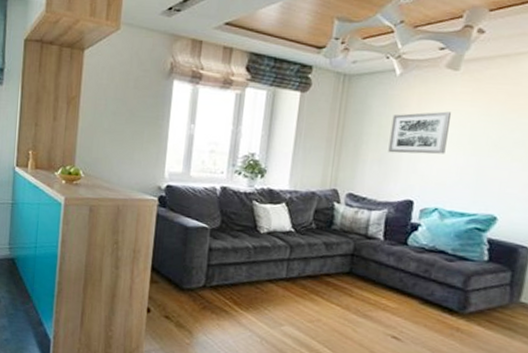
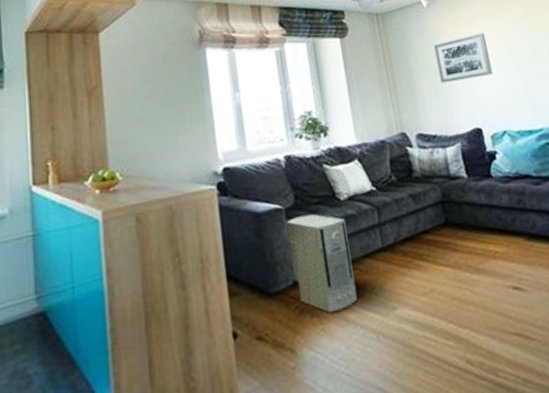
air purifier: none [204,237,260,315] -> present [286,214,358,313]

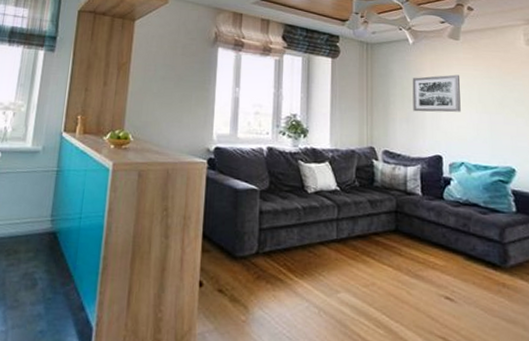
air purifier: present [286,214,358,313] -> none [257,199,309,284]

